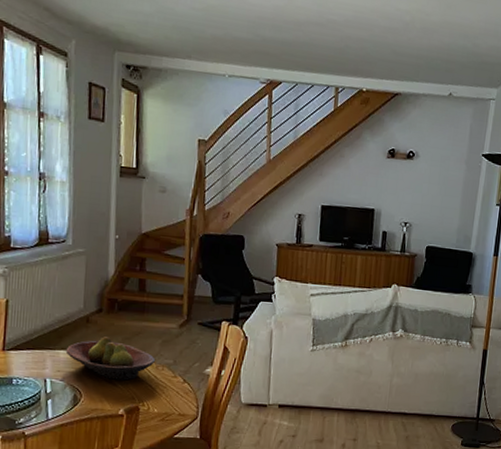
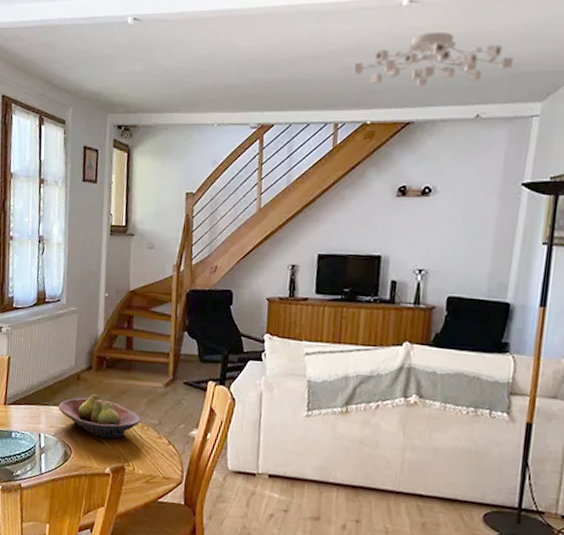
ceiling light fixture: none [351,16,477,65] -> present [352,33,513,87]

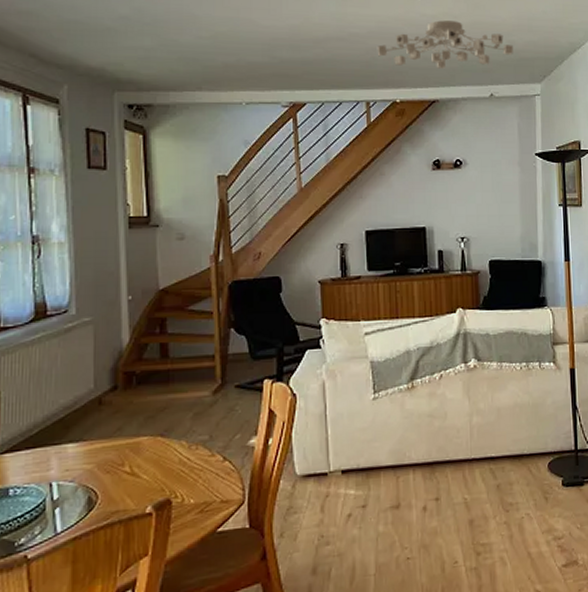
fruit bowl: present [58,394,142,439] -> none [74,419,188,471]

